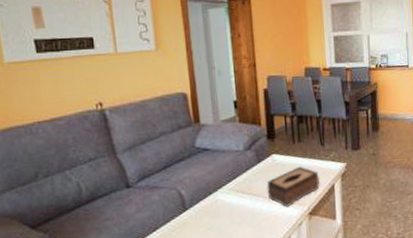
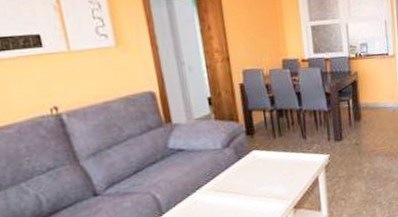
tissue box: present [267,166,320,208] -> none [248,160,304,203]

